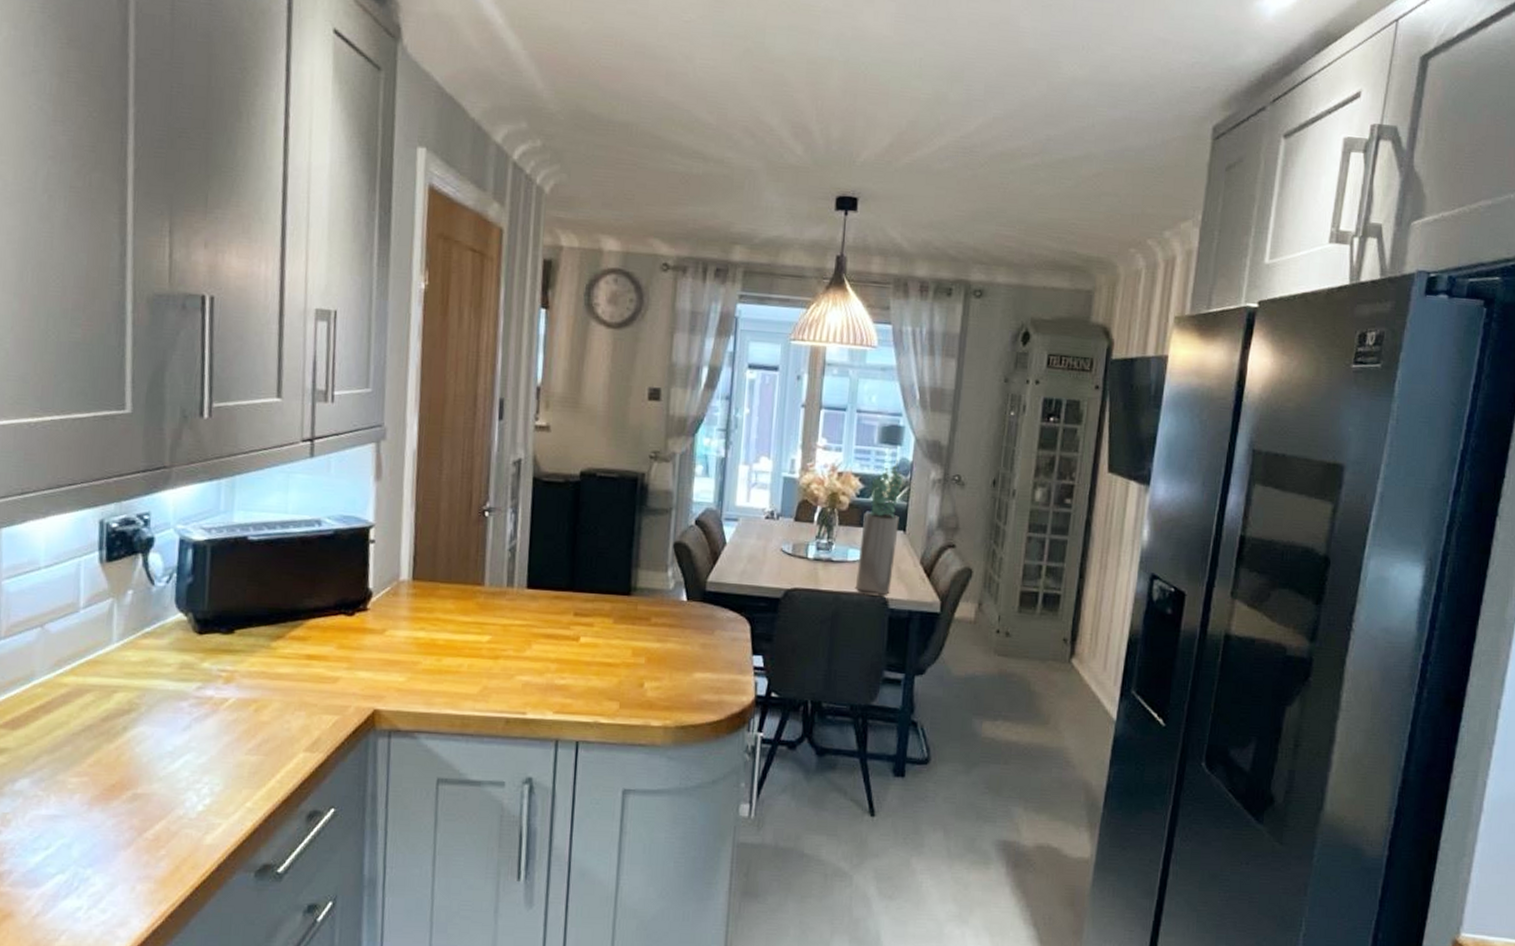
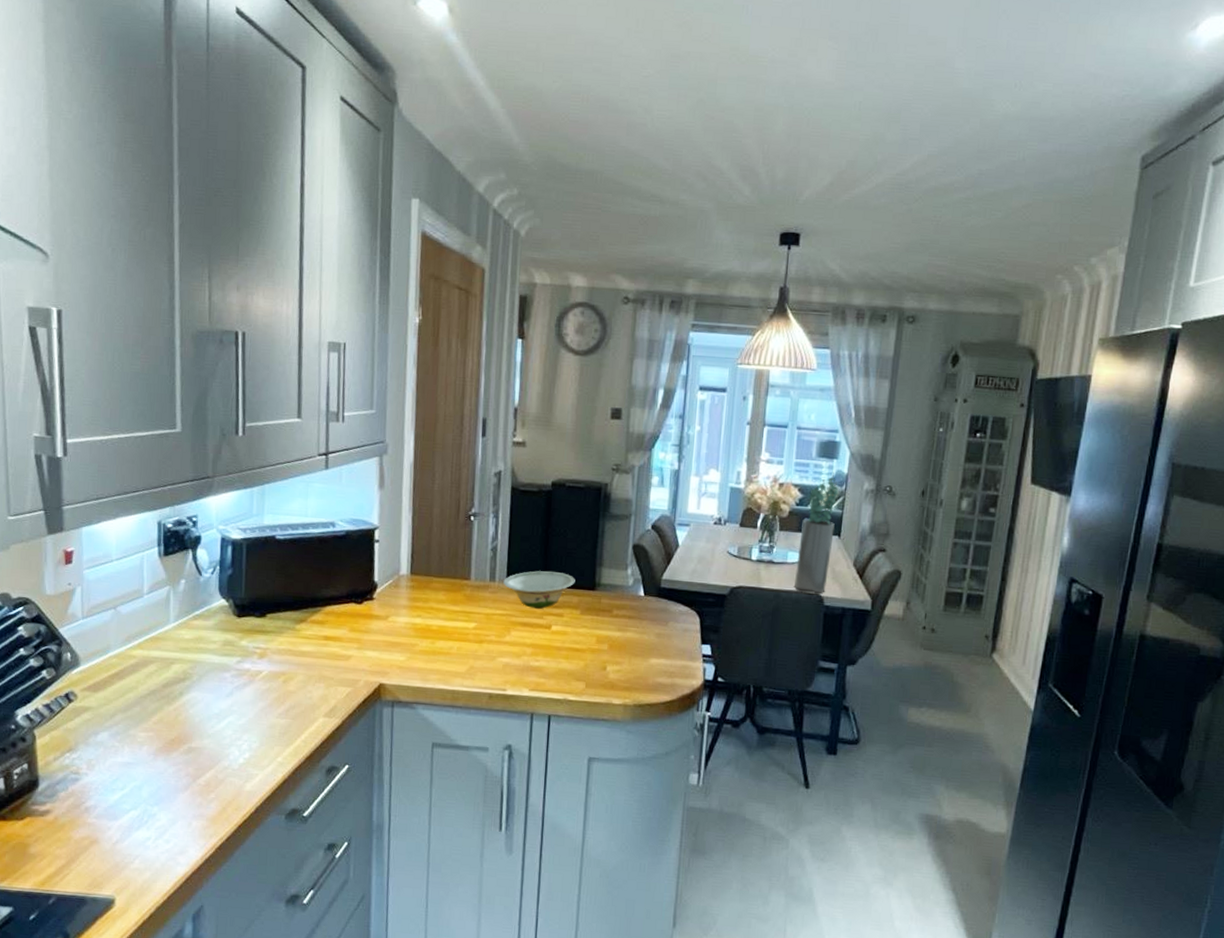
bowl: none [523,573,608,619] -> present [503,570,576,610]

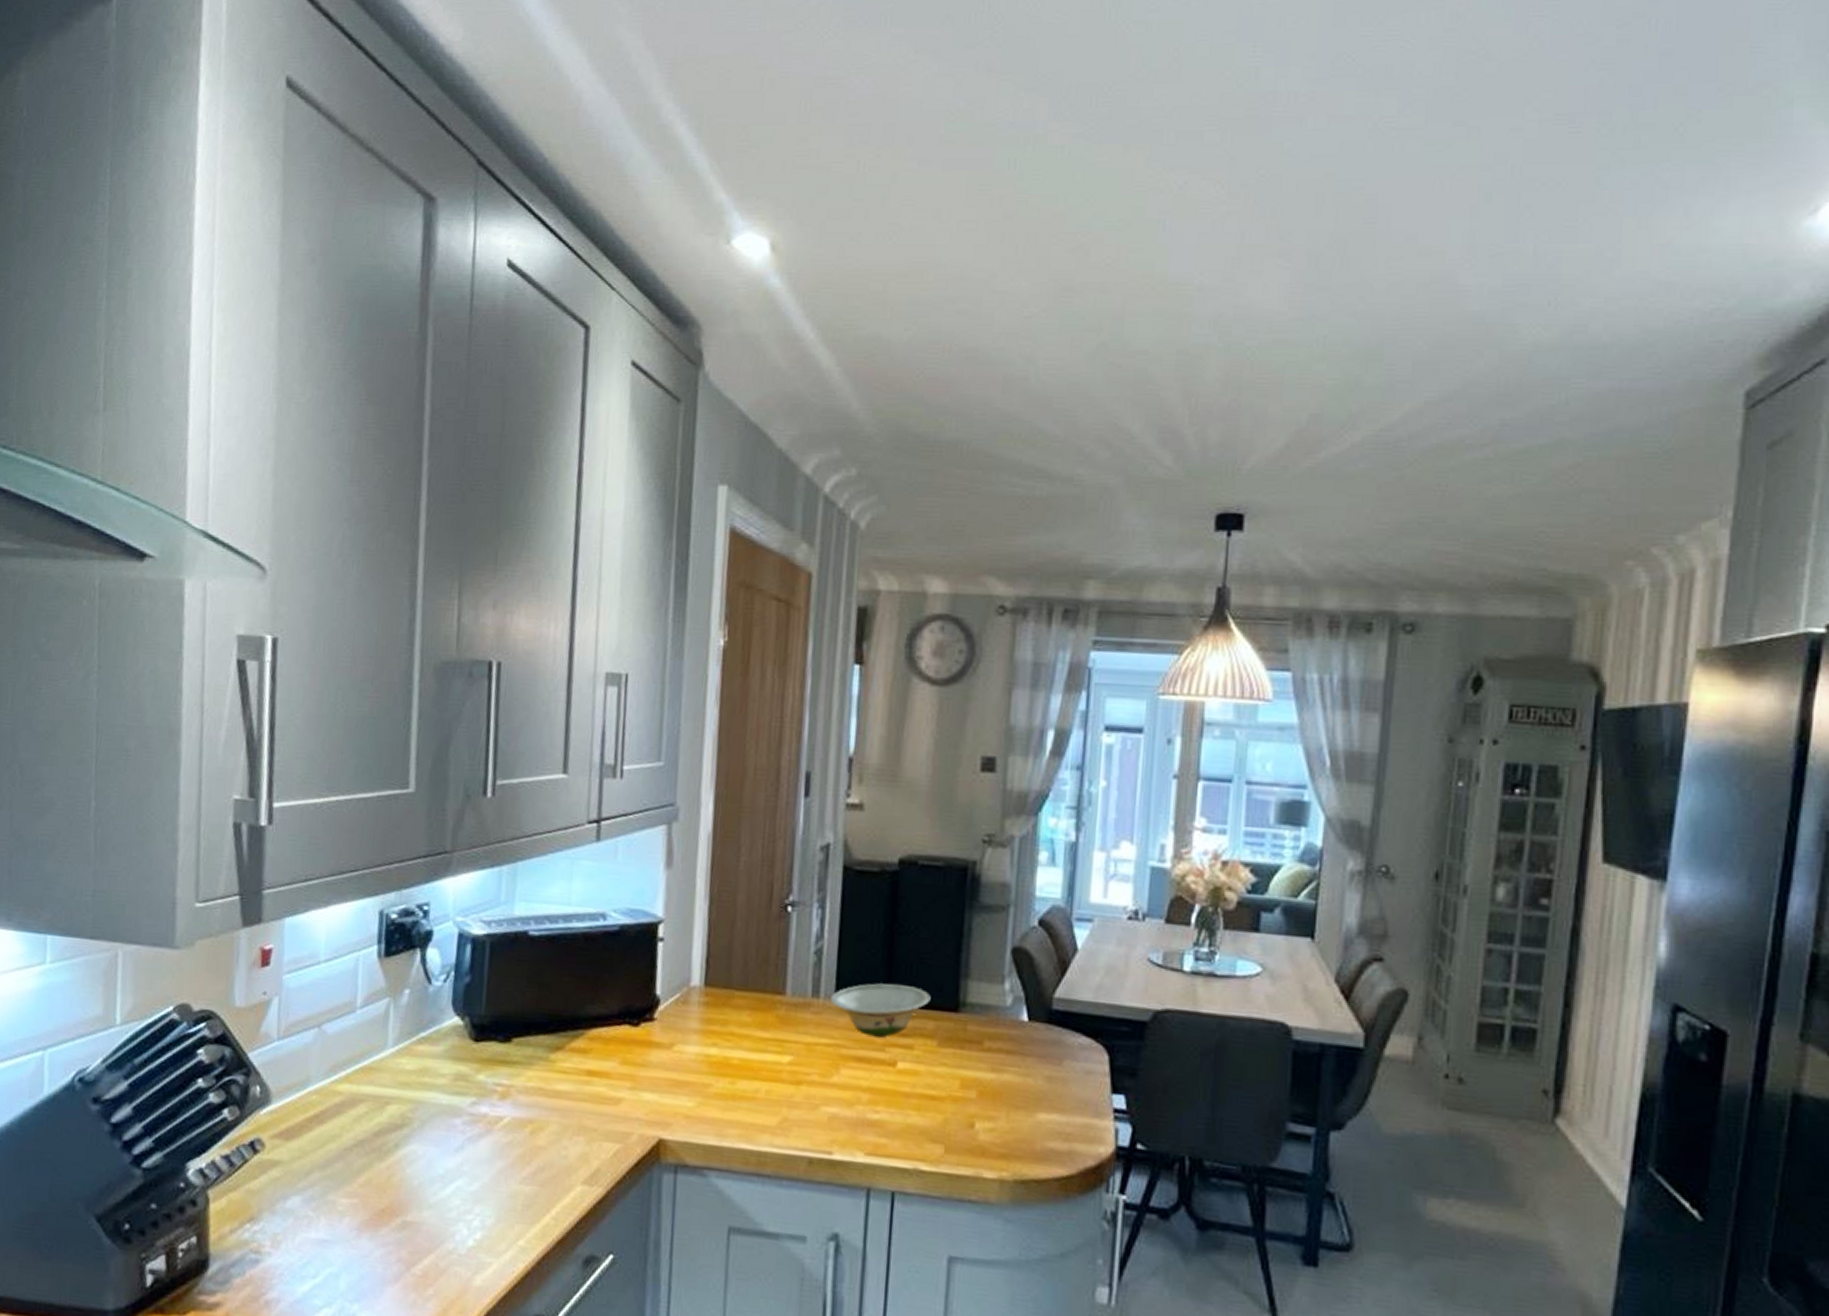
vase: present [794,472,839,595] -> none [1247,845,1310,1025]

